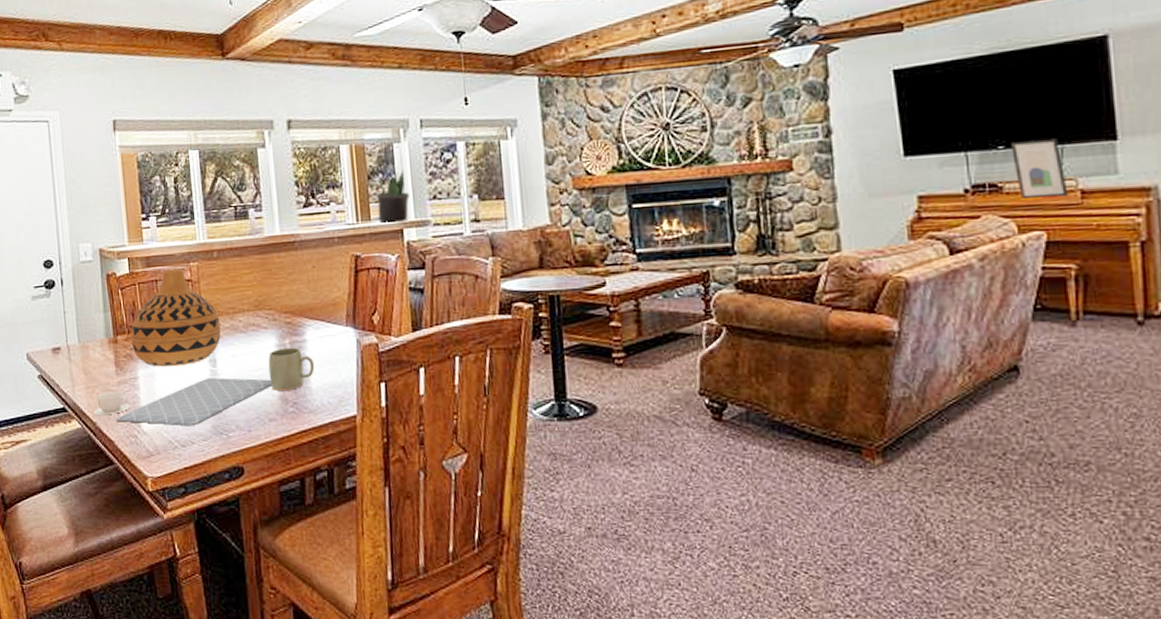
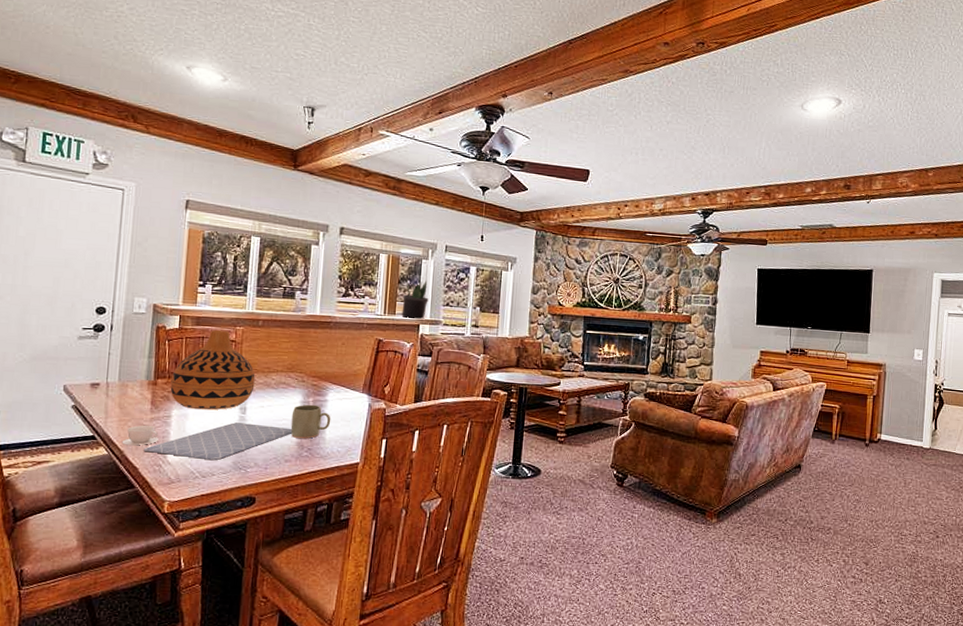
picture frame: present [1011,138,1068,200] -> none [815,325,841,364]

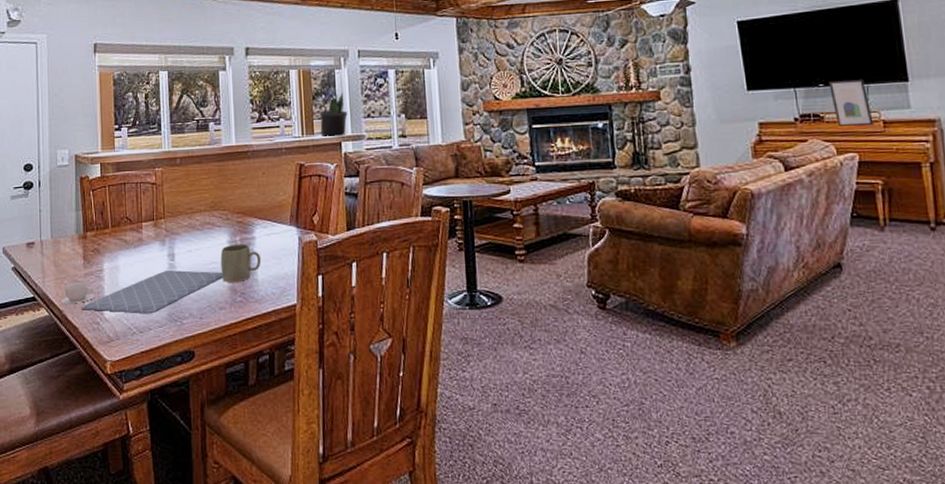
vase: present [170,330,255,410] -> none [99,174,180,261]
picture frame: none [815,325,841,364] -> present [829,79,874,128]

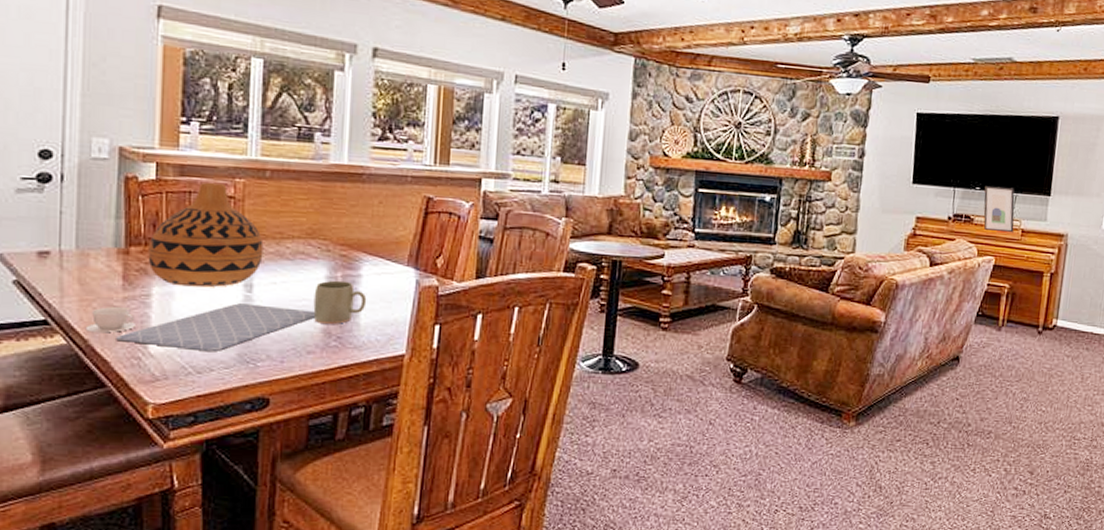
vase: none [99,174,180,261] -> present [148,183,264,288]
planter: present [319,92,348,137] -> none [457,119,493,172]

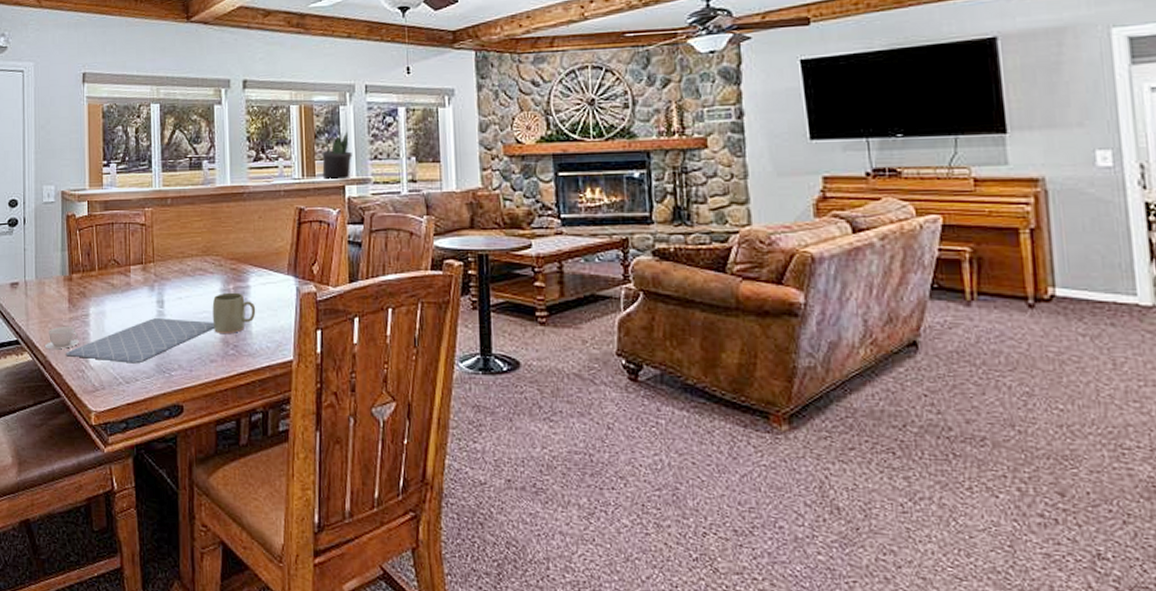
vase: present [148,183,264,288] -> none [85,214,170,306]
planter: none [457,119,493,172] -> present [322,131,352,180]
picture frame: present [983,185,1015,233] -> none [909,129,962,185]

